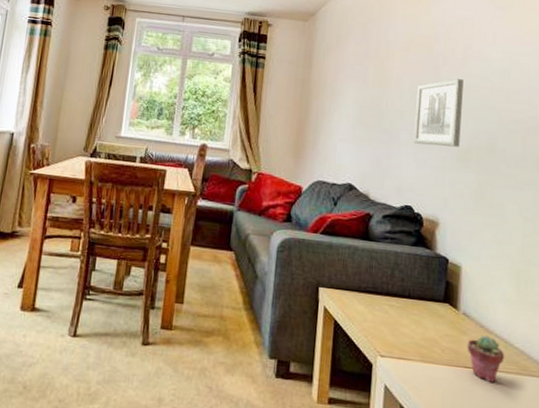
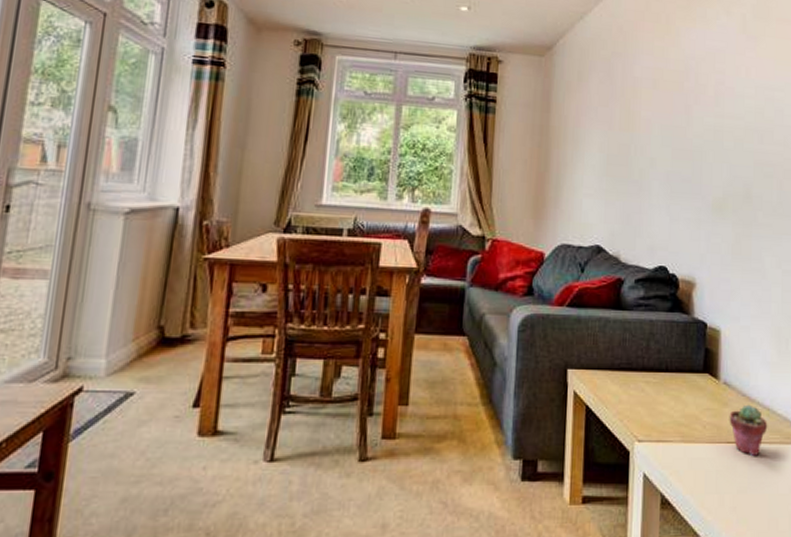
wall art: present [414,78,464,147] -> none [666,119,717,197]

